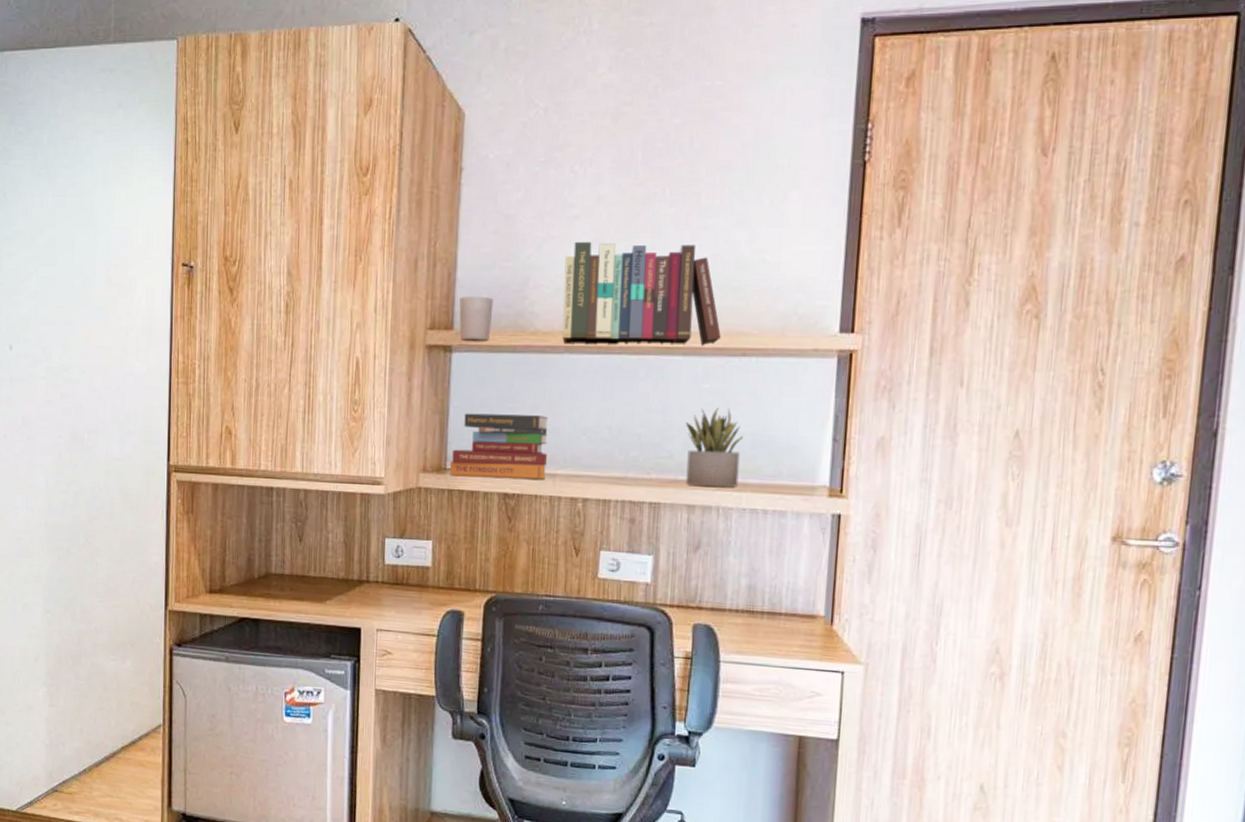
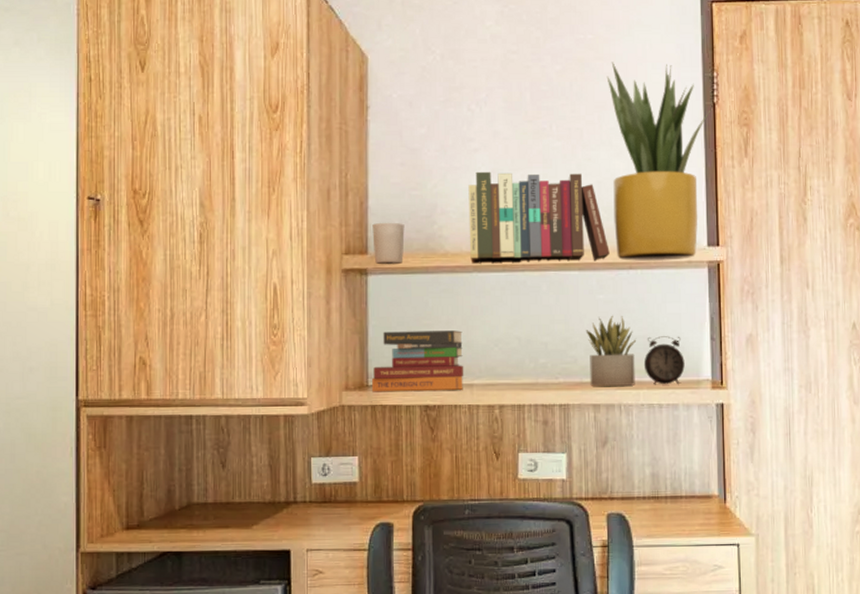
planter: none [728,113,861,348] -> present [606,62,711,261]
alarm clock: none [749,434,799,490] -> present [643,336,685,385]

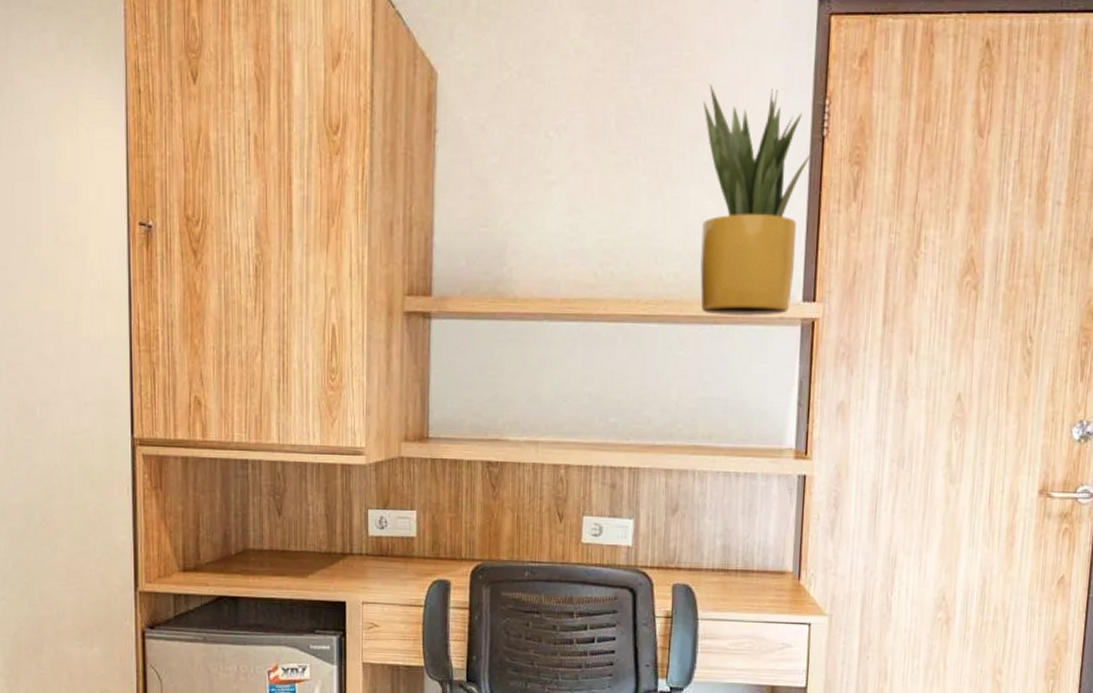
books: present [371,330,464,392] -> none [431,381,530,447]
candle holder: present [372,222,405,265] -> none [437,261,472,309]
books: present [468,171,610,265] -> none [541,208,694,314]
succulent plant: present [585,315,637,386] -> none [662,373,717,451]
alarm clock: present [643,336,685,385] -> none [722,399,767,453]

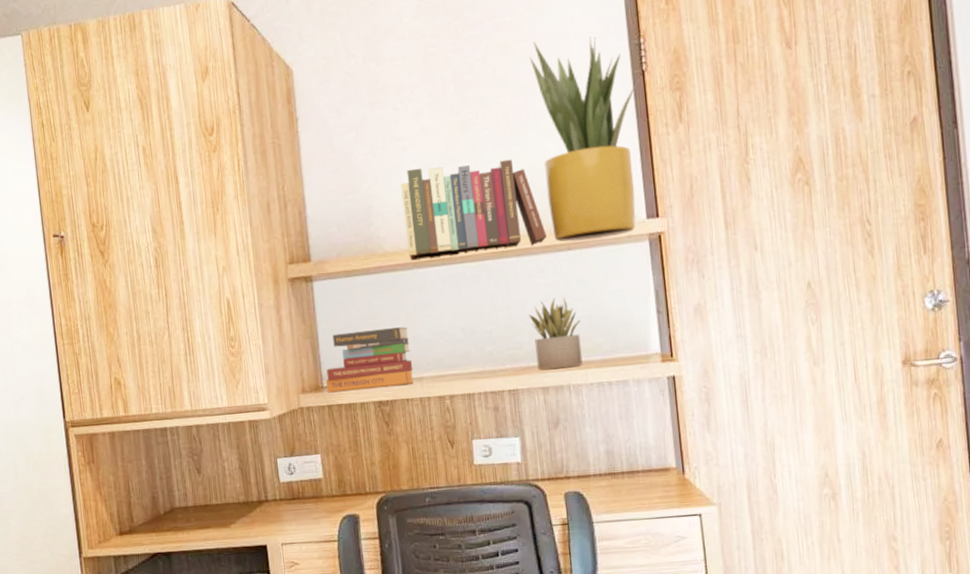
books: none [431,381,530,447] -> present [325,327,414,393]
books: none [541,208,694,314] -> present [401,159,547,261]
succulent plant: none [662,373,717,451] -> present [528,297,583,370]

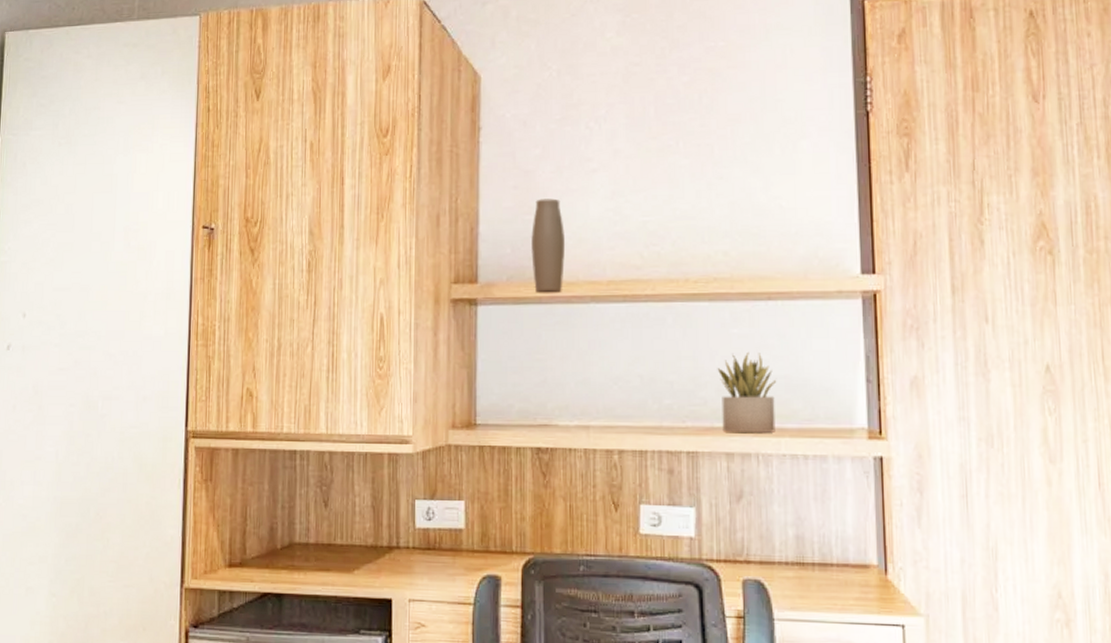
books: present [325,327,414,393] -> none [479,366,580,432]
vase: none [354,177,387,266] -> present [531,198,566,294]
books: present [401,159,547,261] -> none [586,193,745,295]
planter: present [529,36,641,242] -> none [740,70,864,291]

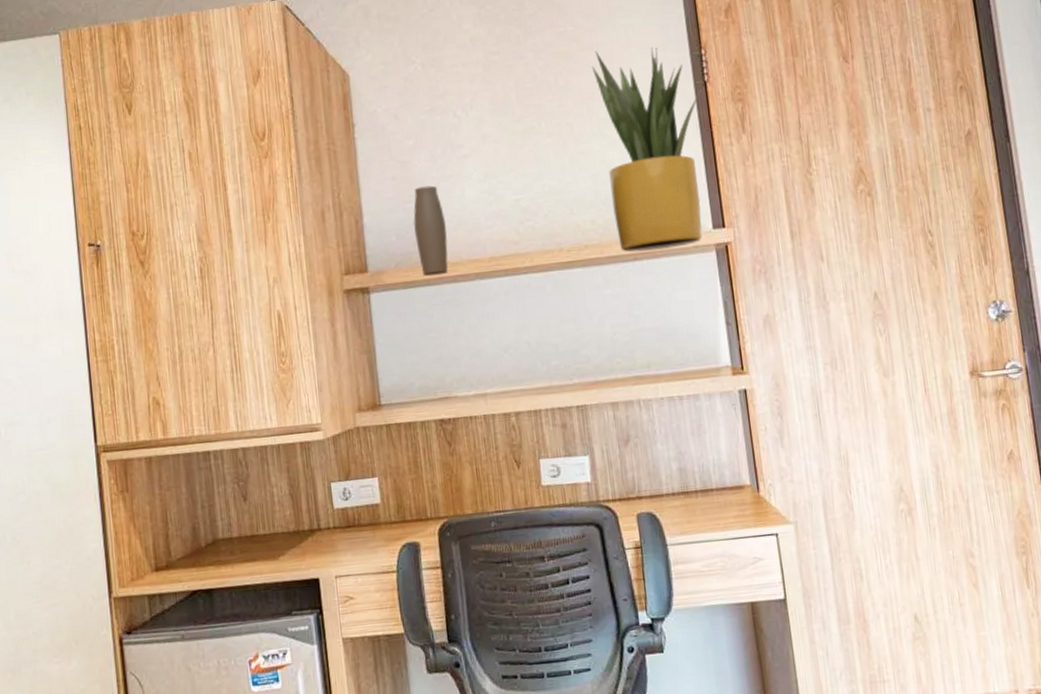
succulent plant: present [717,351,777,433] -> none [596,309,653,384]
planter: none [740,70,864,291] -> present [591,47,703,253]

